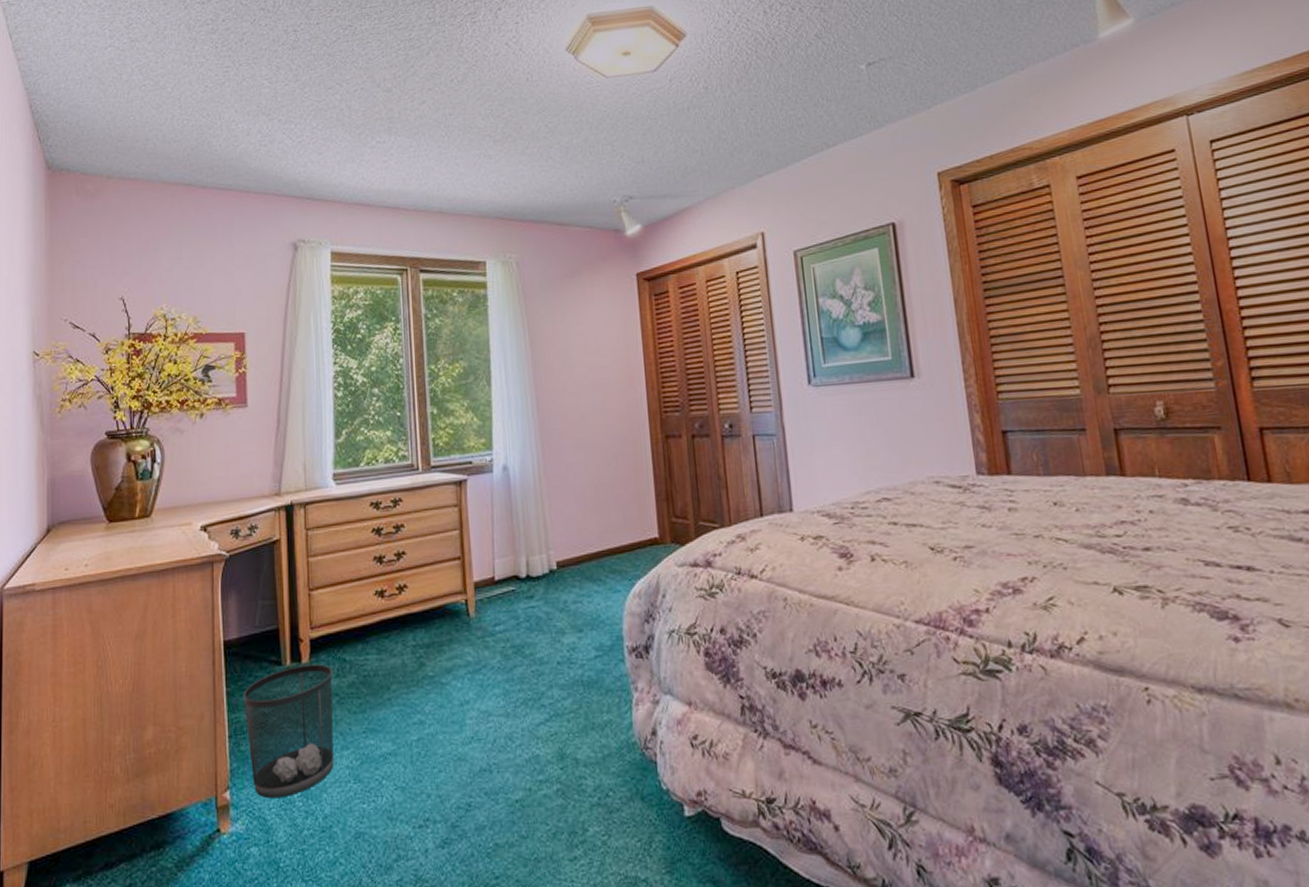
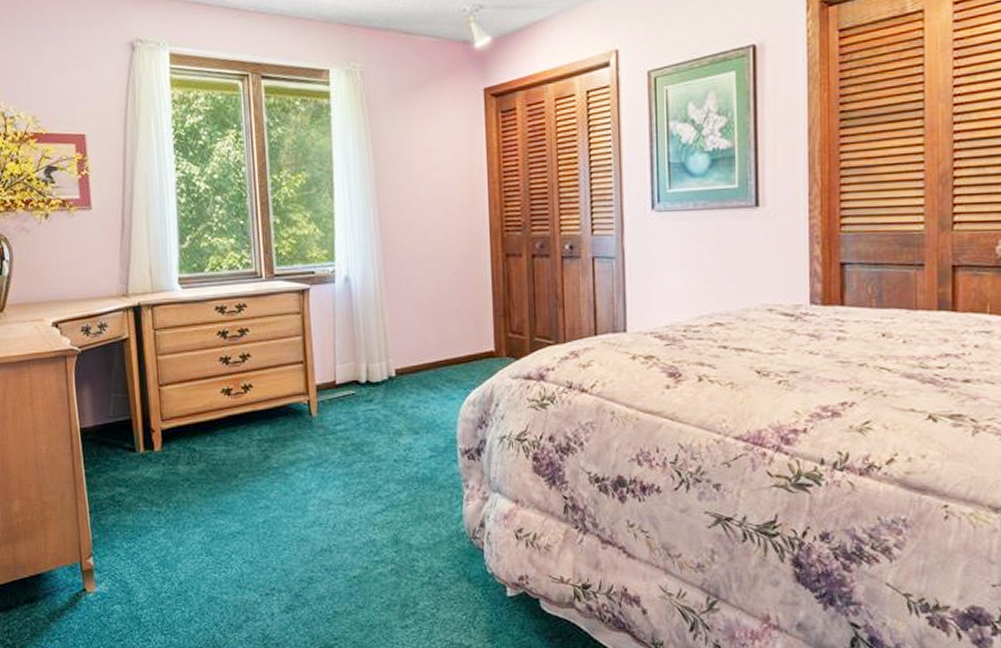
waste bin: present [243,664,334,799] -> none [101,453,187,566]

